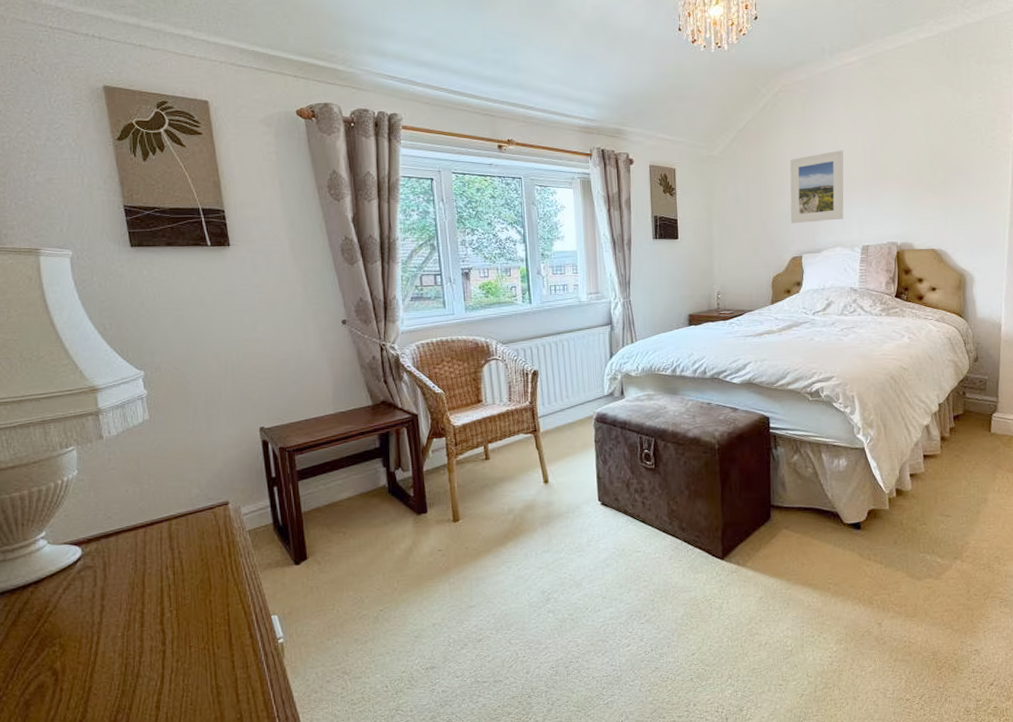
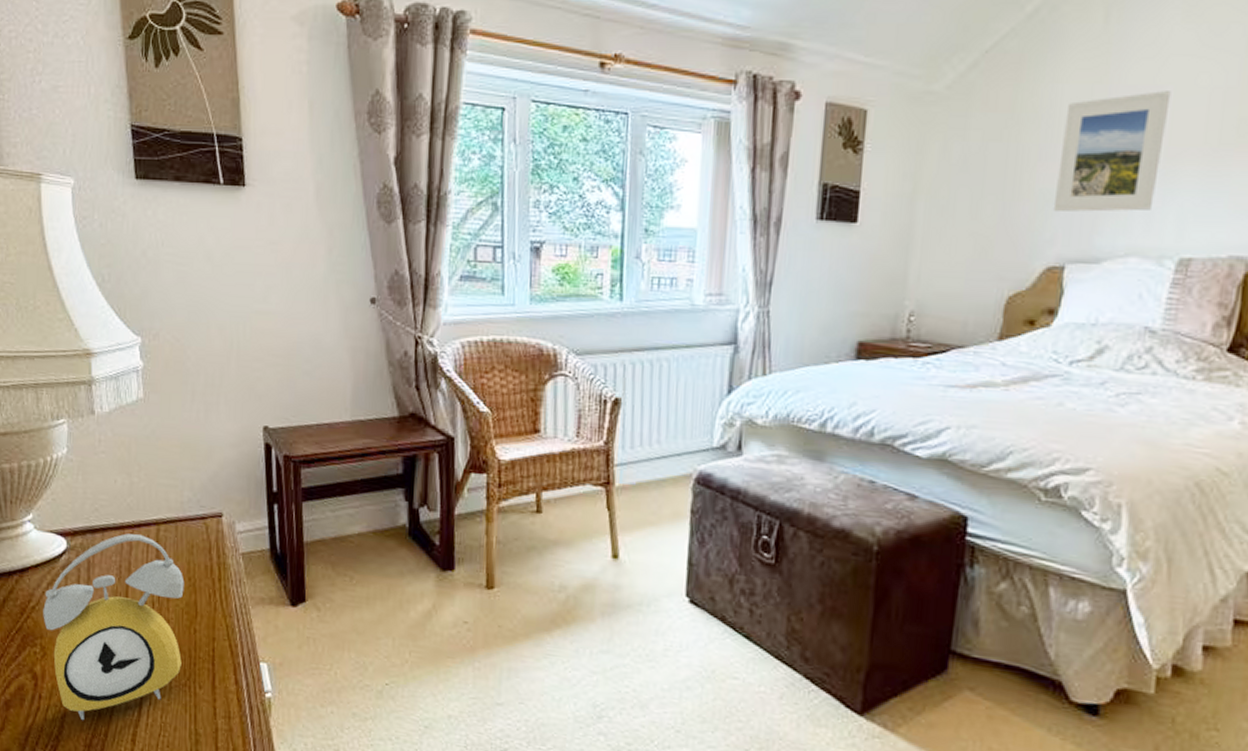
alarm clock: none [60,531,200,701] -> present [43,533,185,721]

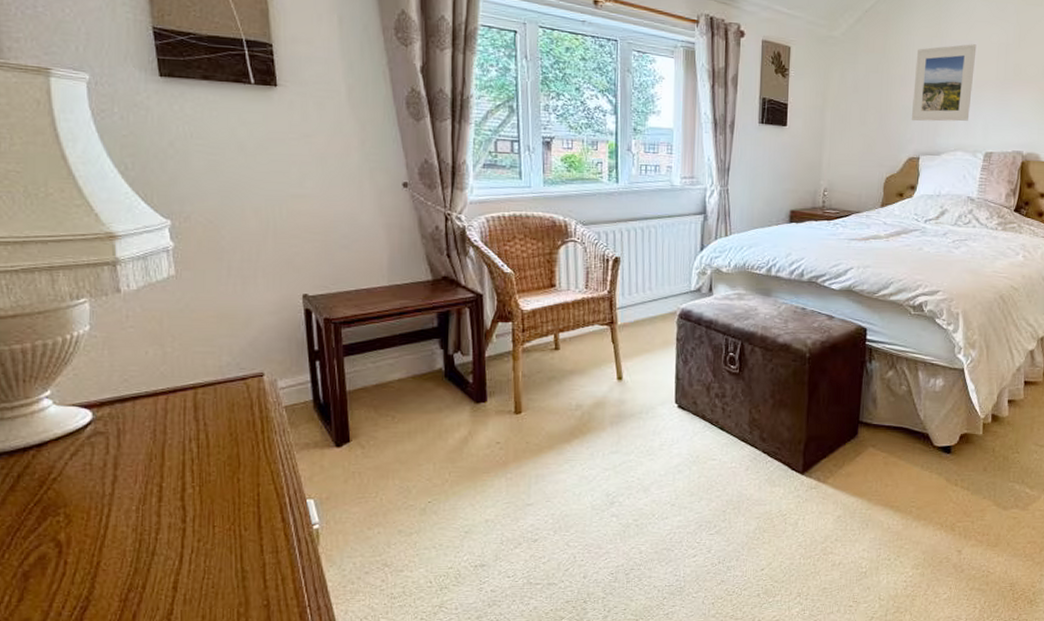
alarm clock: present [43,533,185,721] -> none [66,399,226,578]

